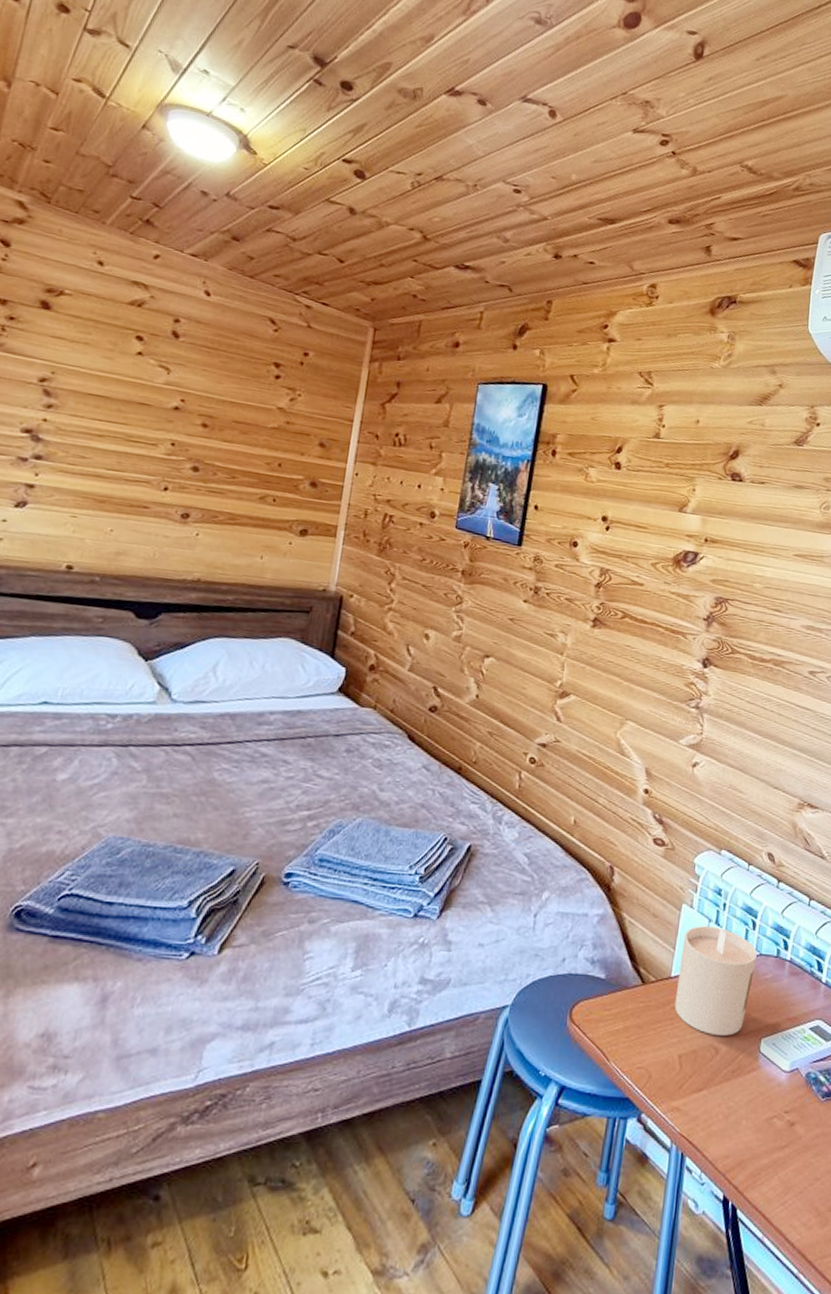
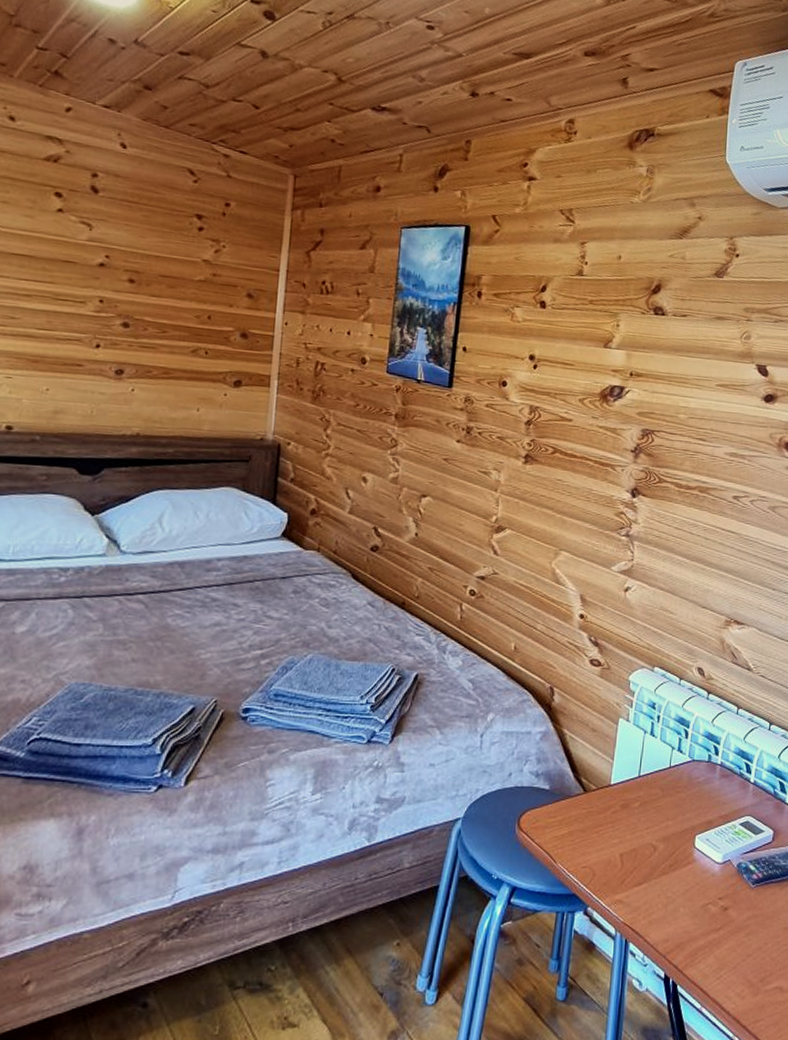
candle: present [674,926,758,1036] -> none [614,738,691,834]

